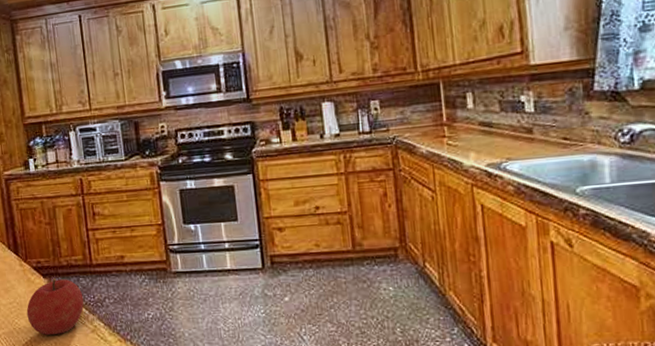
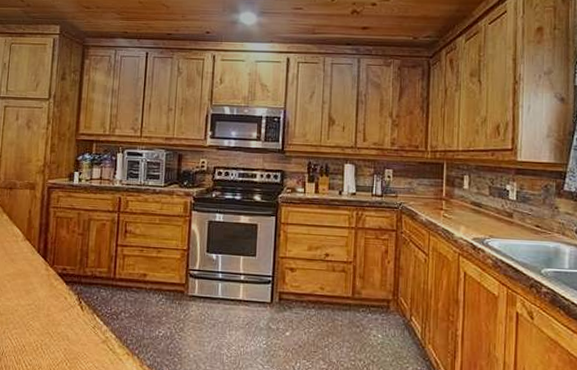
fruit: present [26,277,84,335] -> none [42,286,101,341]

